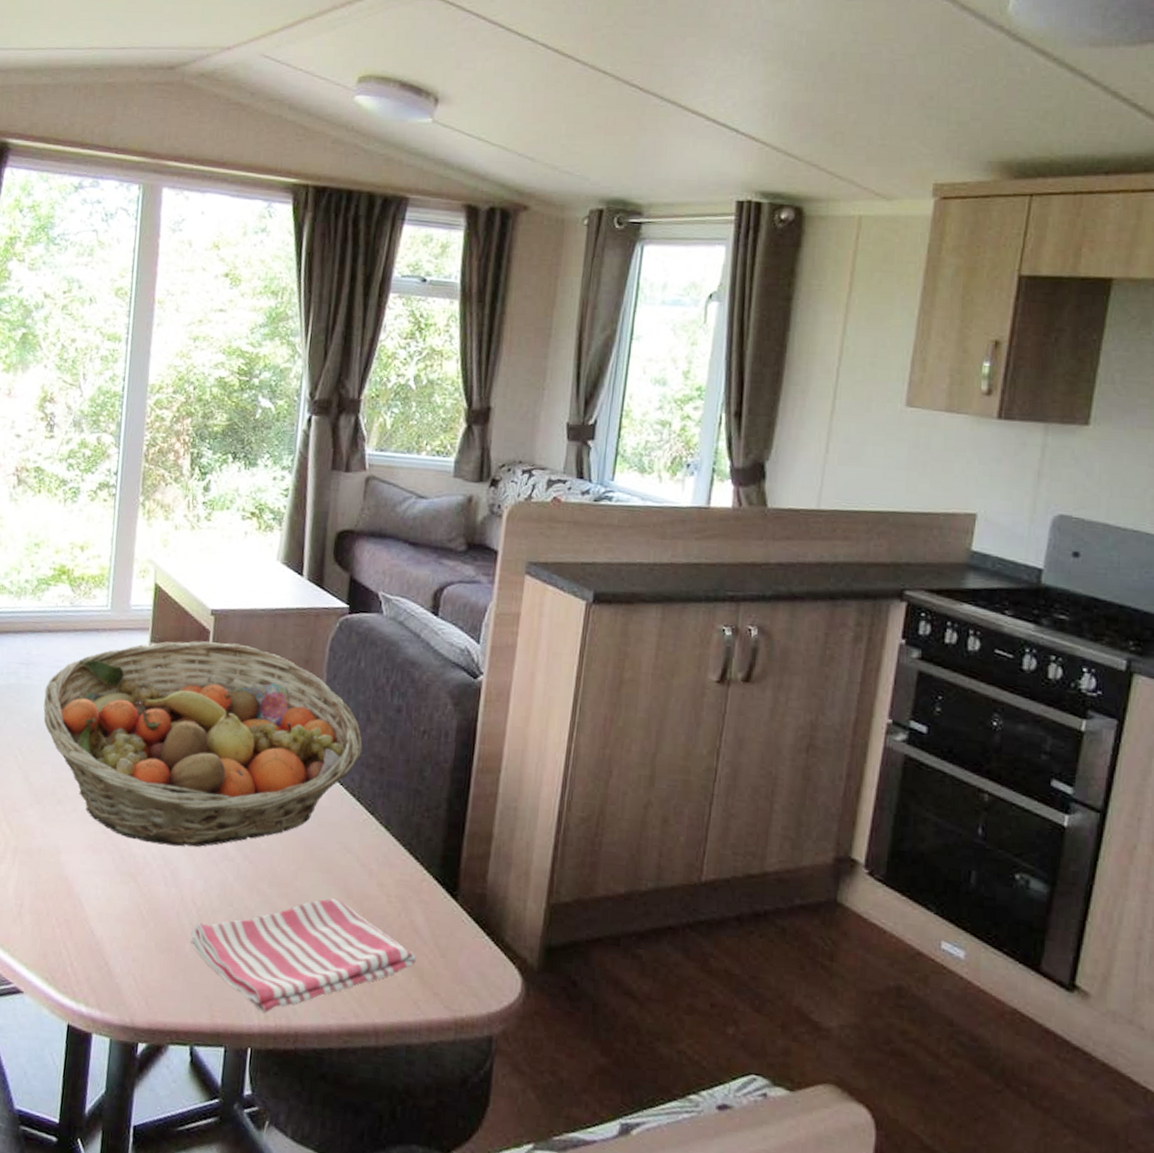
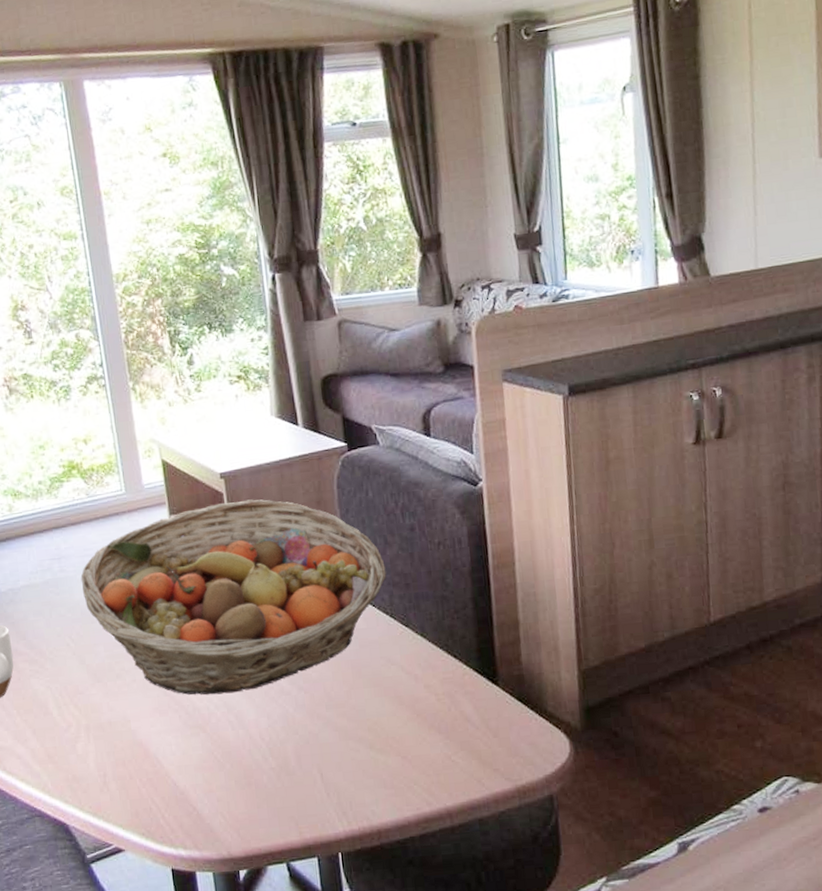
dish towel: present [190,898,417,1012] -> none [265,707,473,820]

